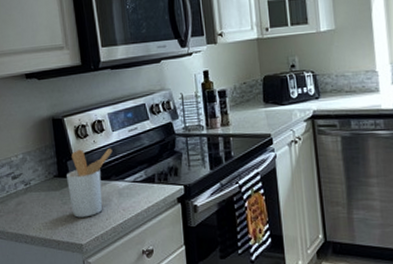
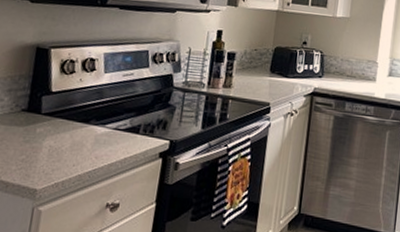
utensil holder: present [67,147,113,218] -> none [34,85,100,160]

